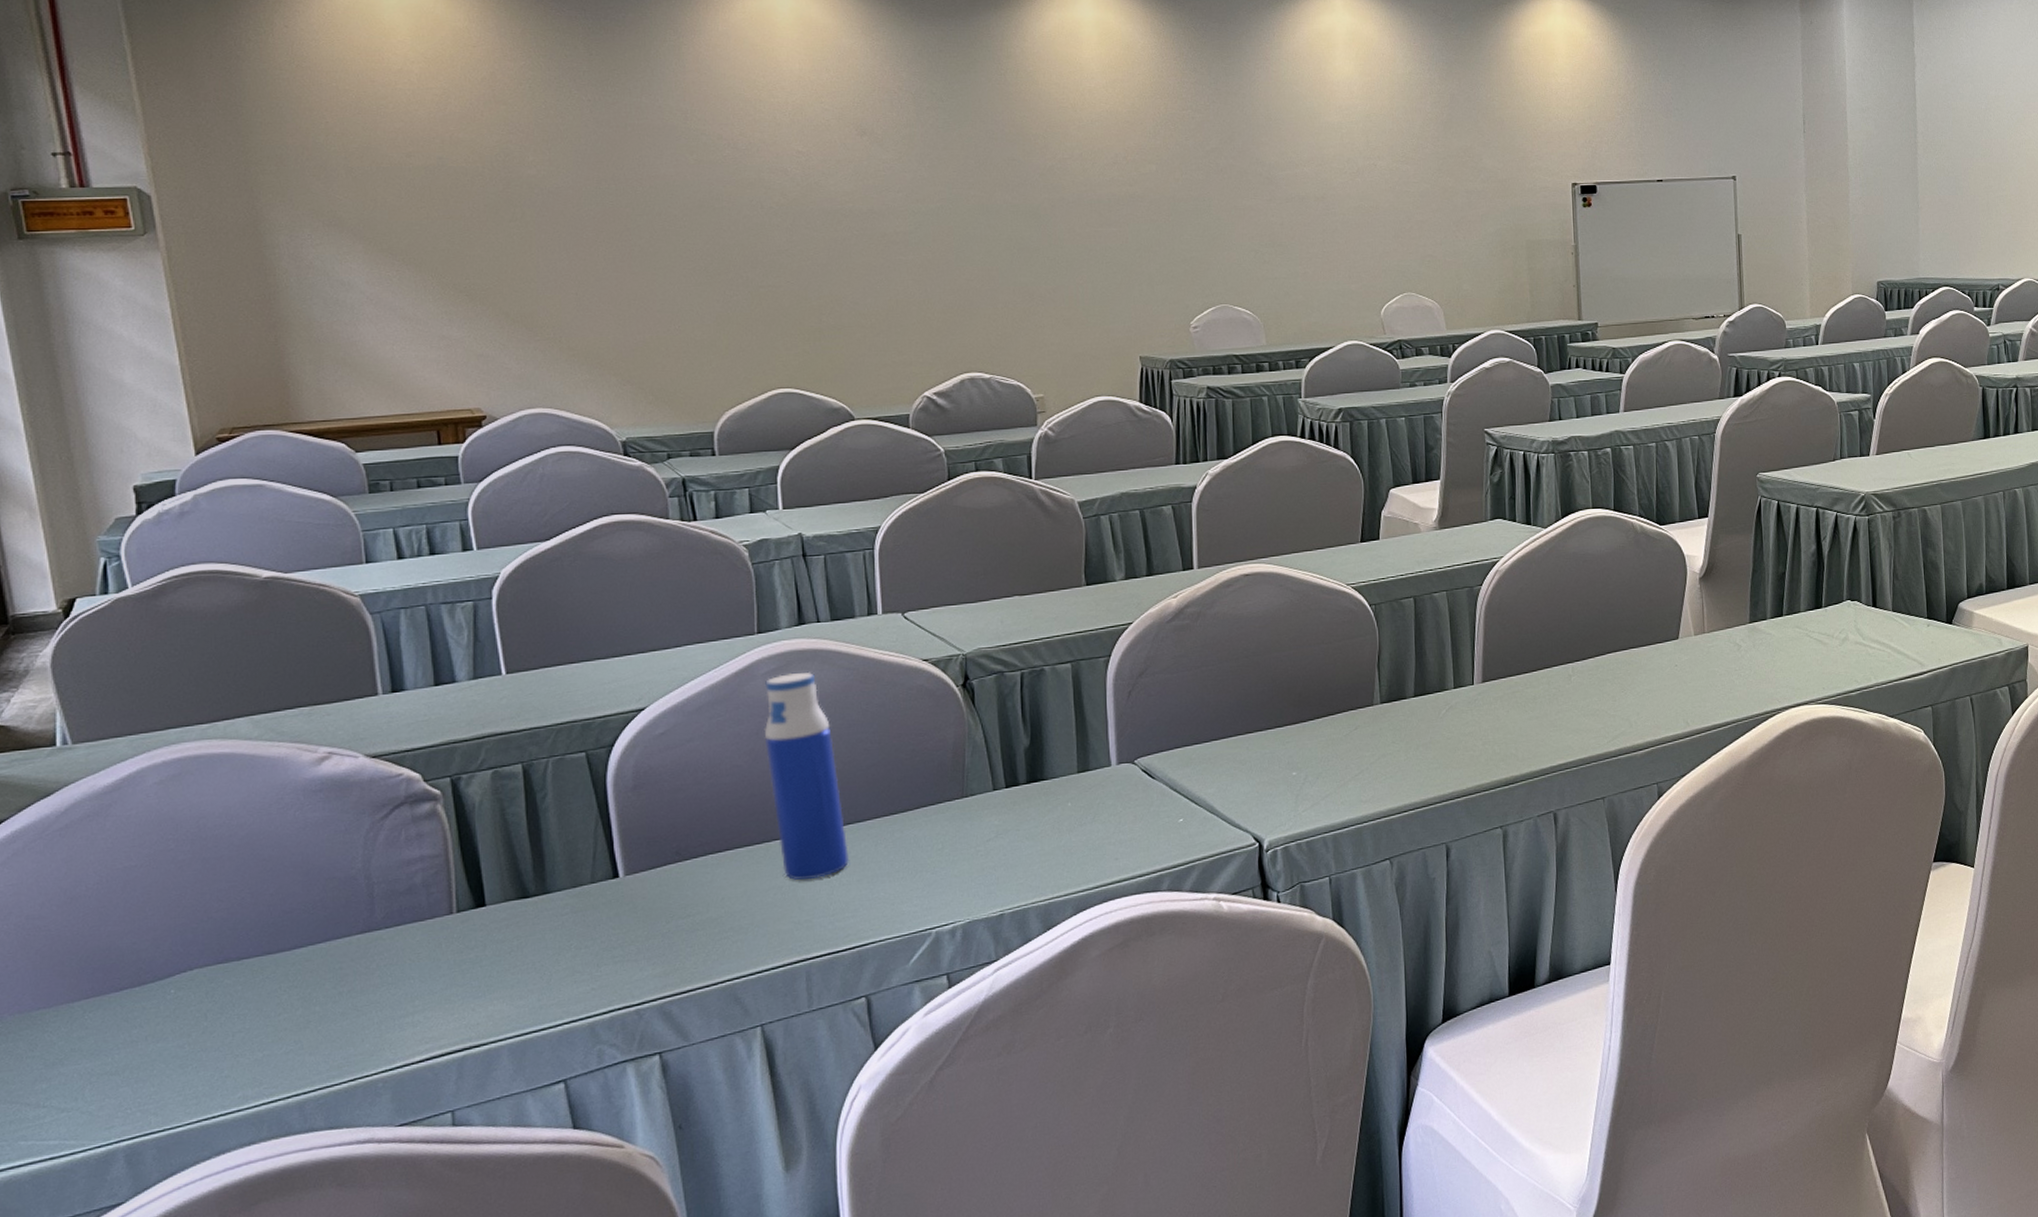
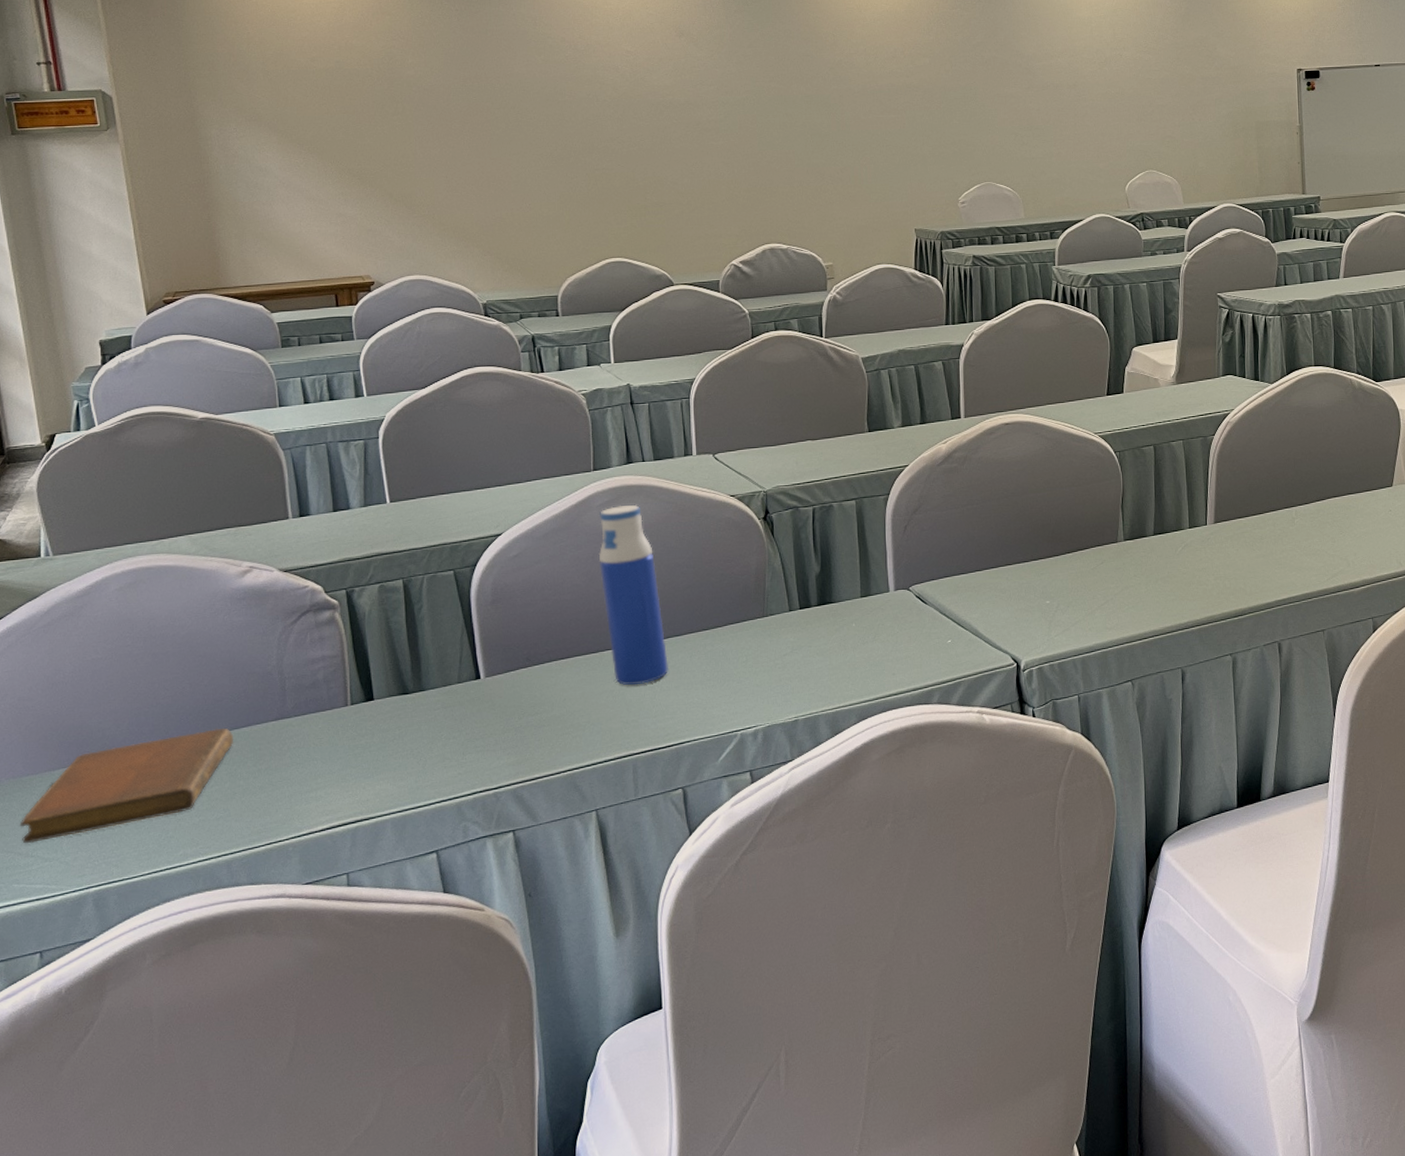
notebook: none [27,945,307,1092] -> present [19,728,233,844]

